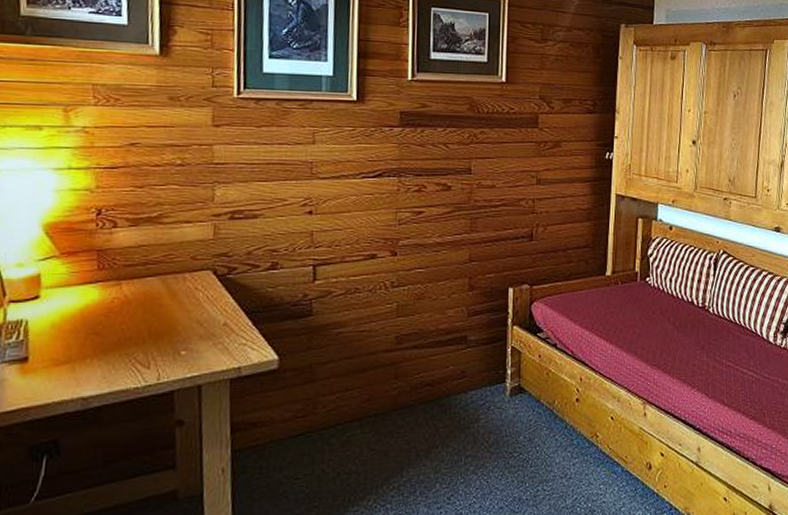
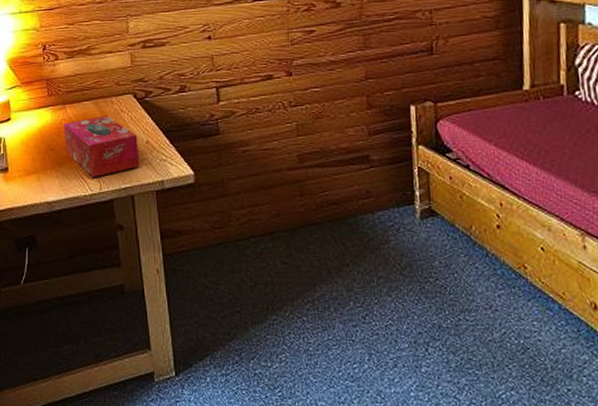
tissue box: none [114,294,214,365] -> present [63,116,140,177]

